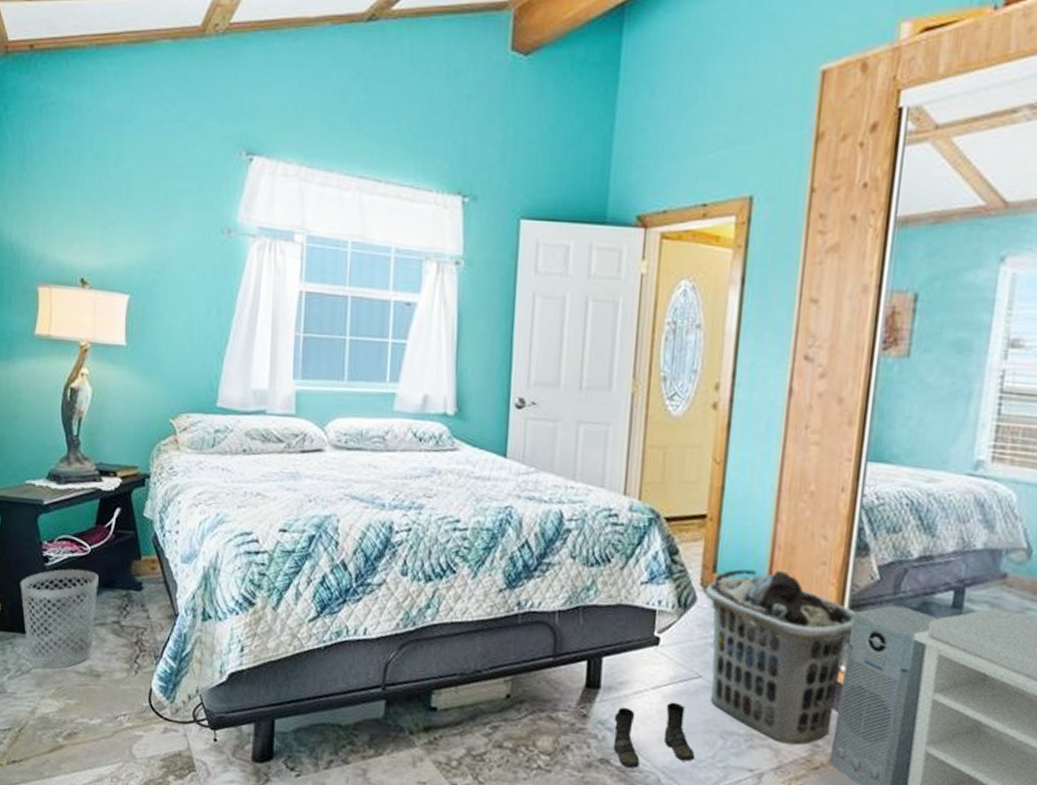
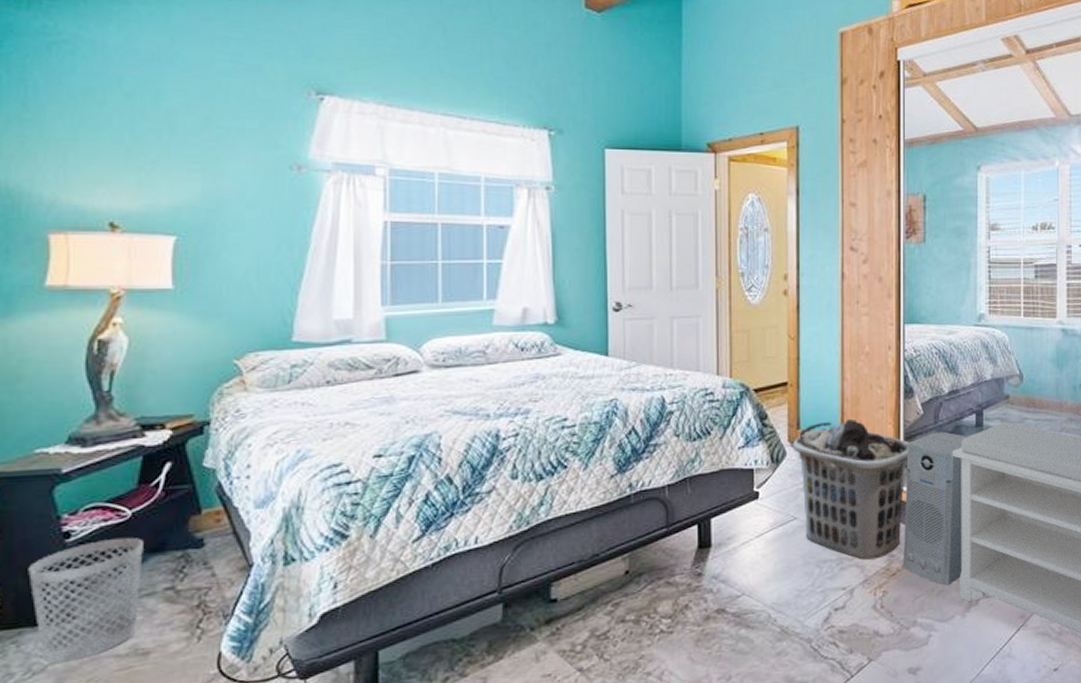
boots: present [613,702,695,768] -> none [726,545,798,611]

